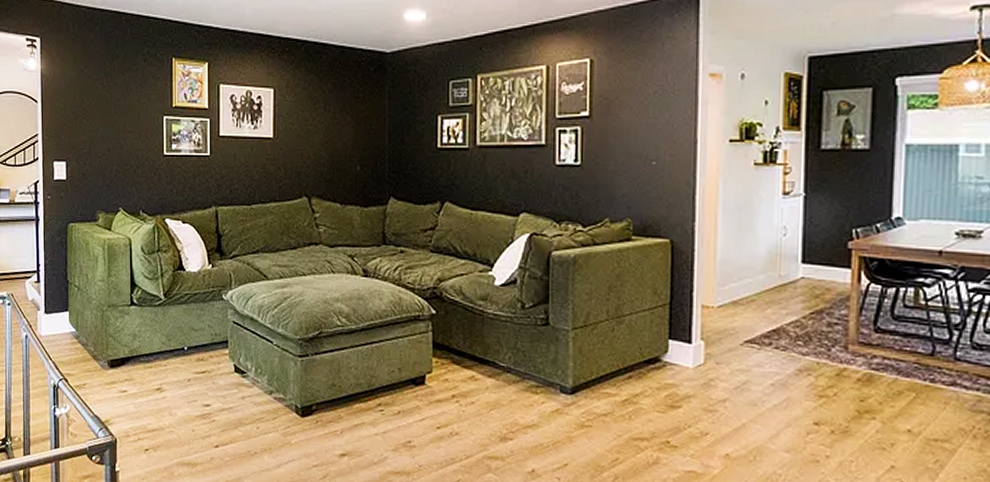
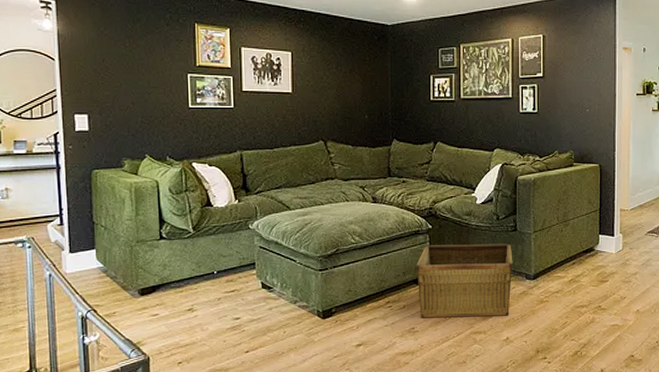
hamper: none [413,335,543,440] -> present [415,244,513,318]

